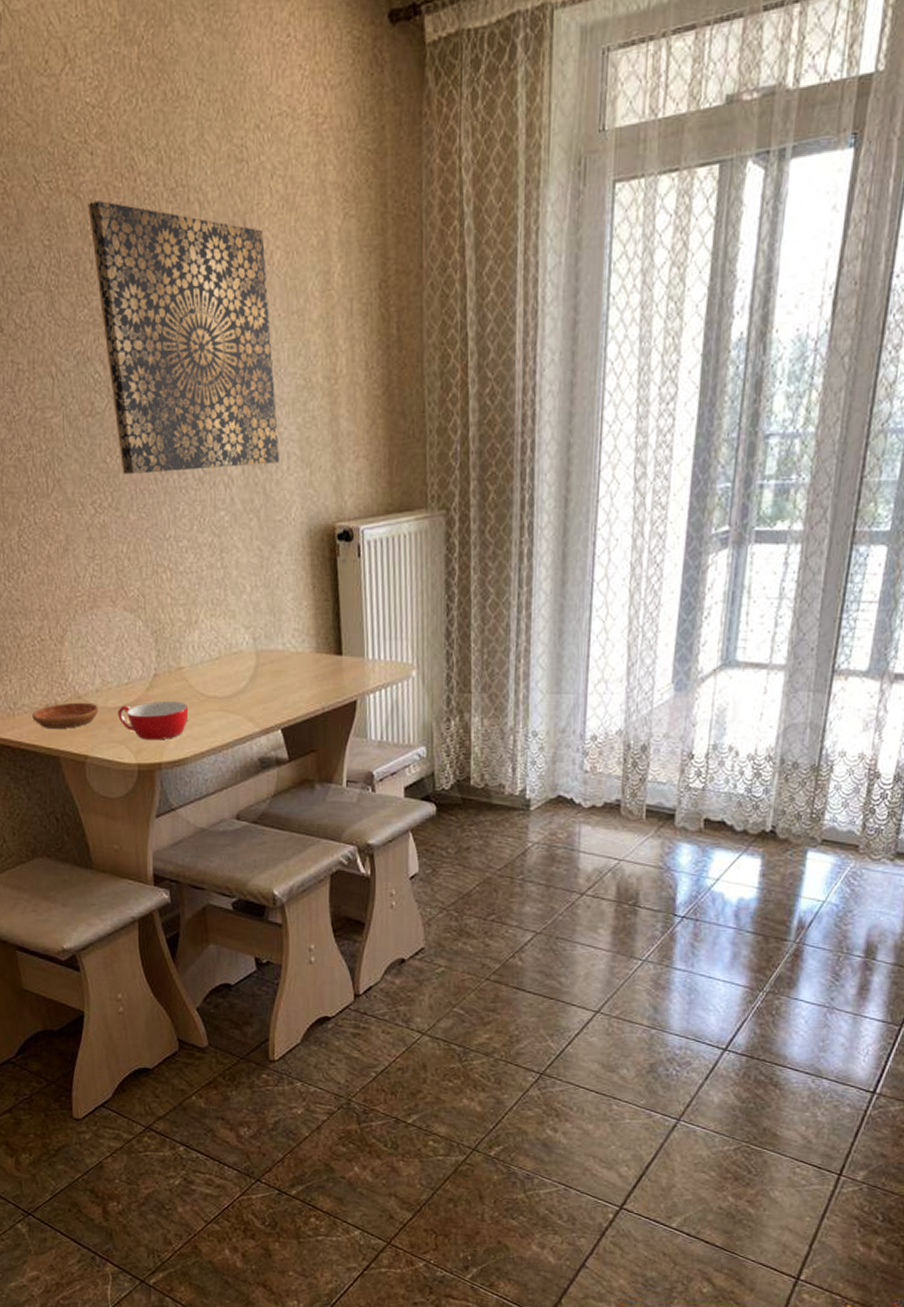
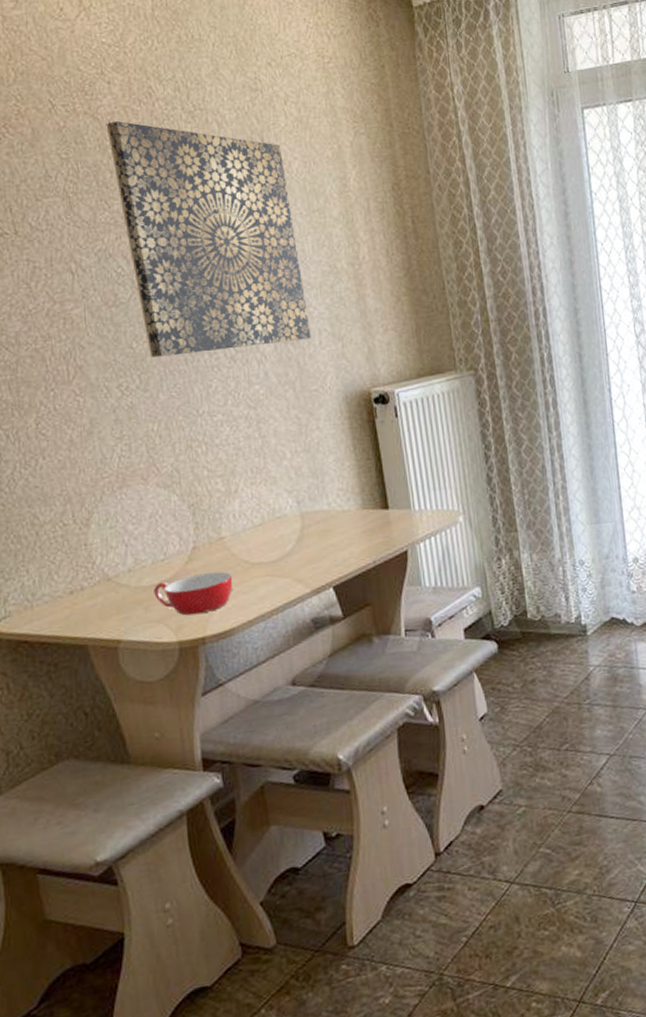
saucer: present [32,702,98,728] -> none [54,584,131,617]

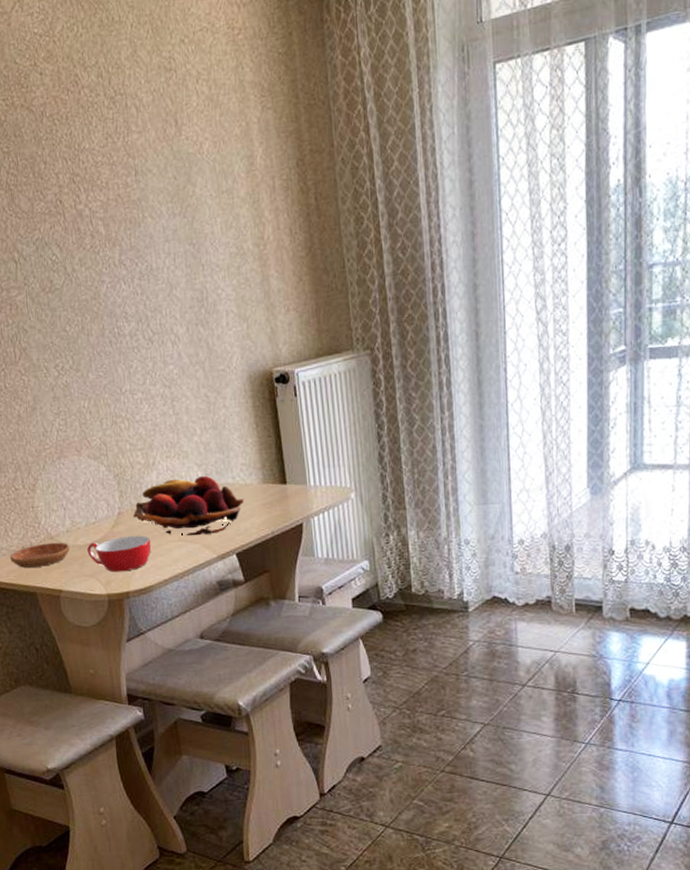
saucer: none [54,584,131,617] -> present [10,542,69,568]
wall art: present [106,121,311,357] -> none [39,112,219,340]
fruit basket: none [211,502,342,570] -> present [133,475,245,535]

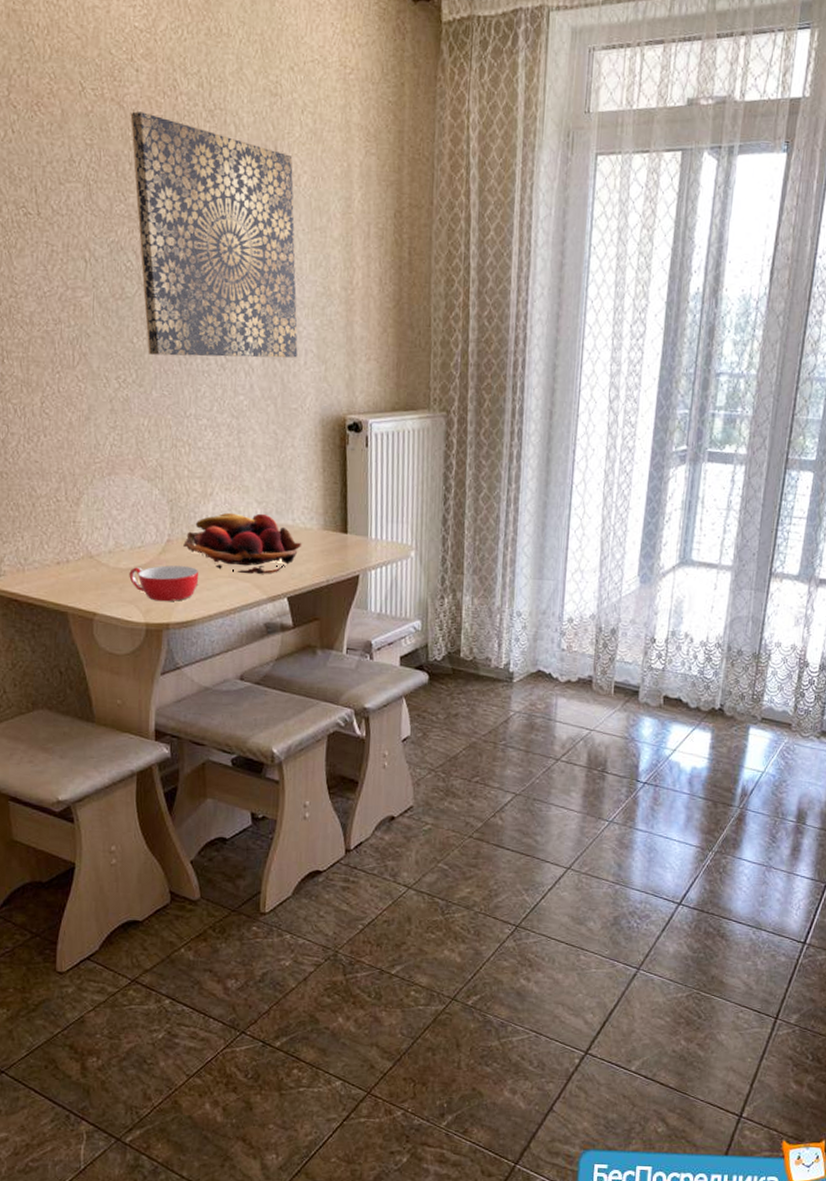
saucer: present [10,542,69,568] -> none [43,561,110,586]
wall art: none [39,112,219,340] -> present [130,111,298,358]

